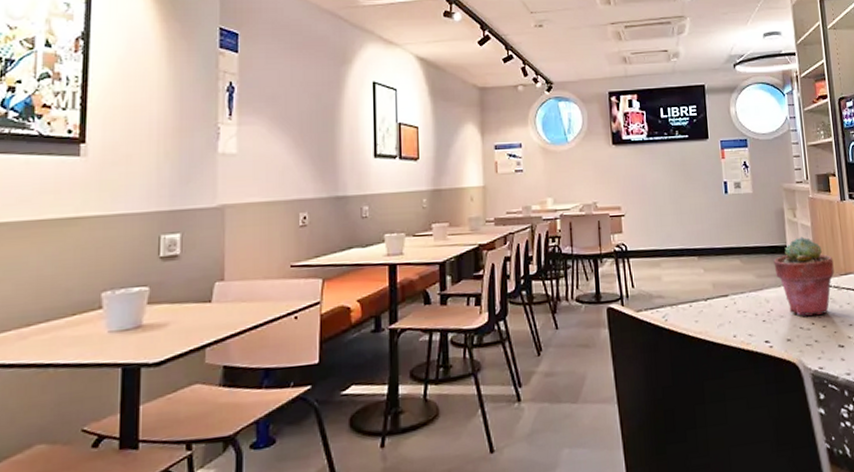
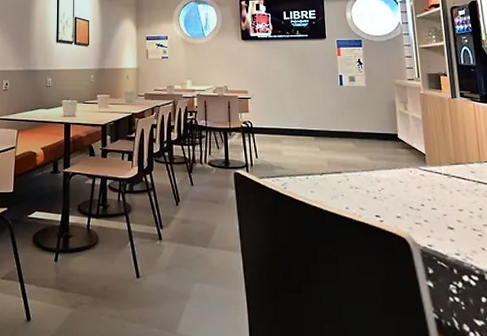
potted succulent: present [773,236,834,316] -> none [385,127,445,199]

